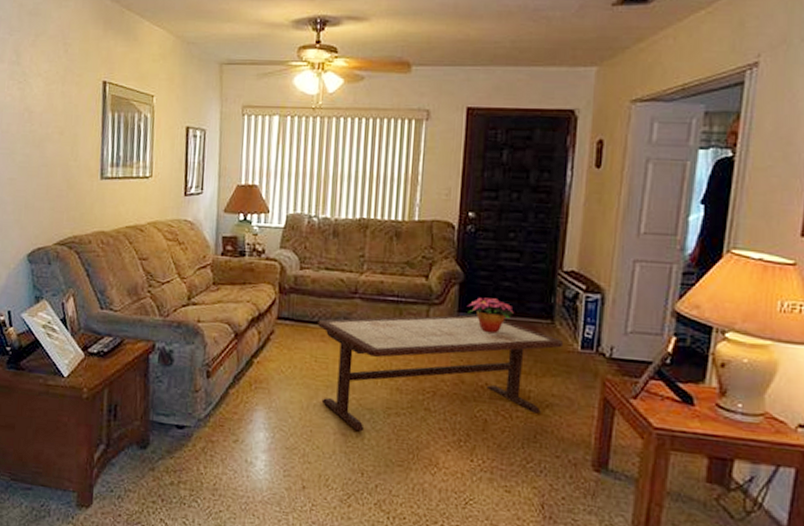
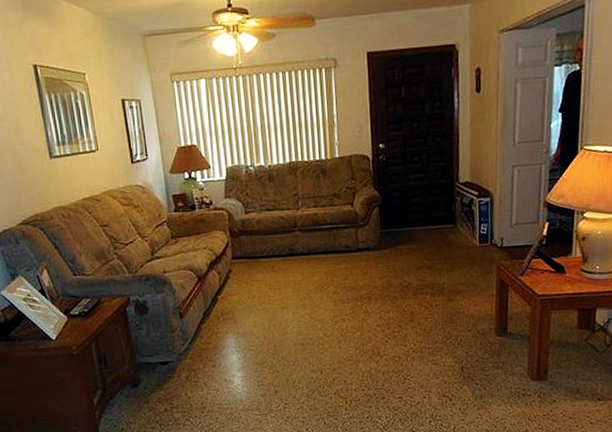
coffee table: present [318,314,564,432] -> none [267,229,466,340]
flower arrangement: present [466,297,514,334] -> none [387,213,424,243]

